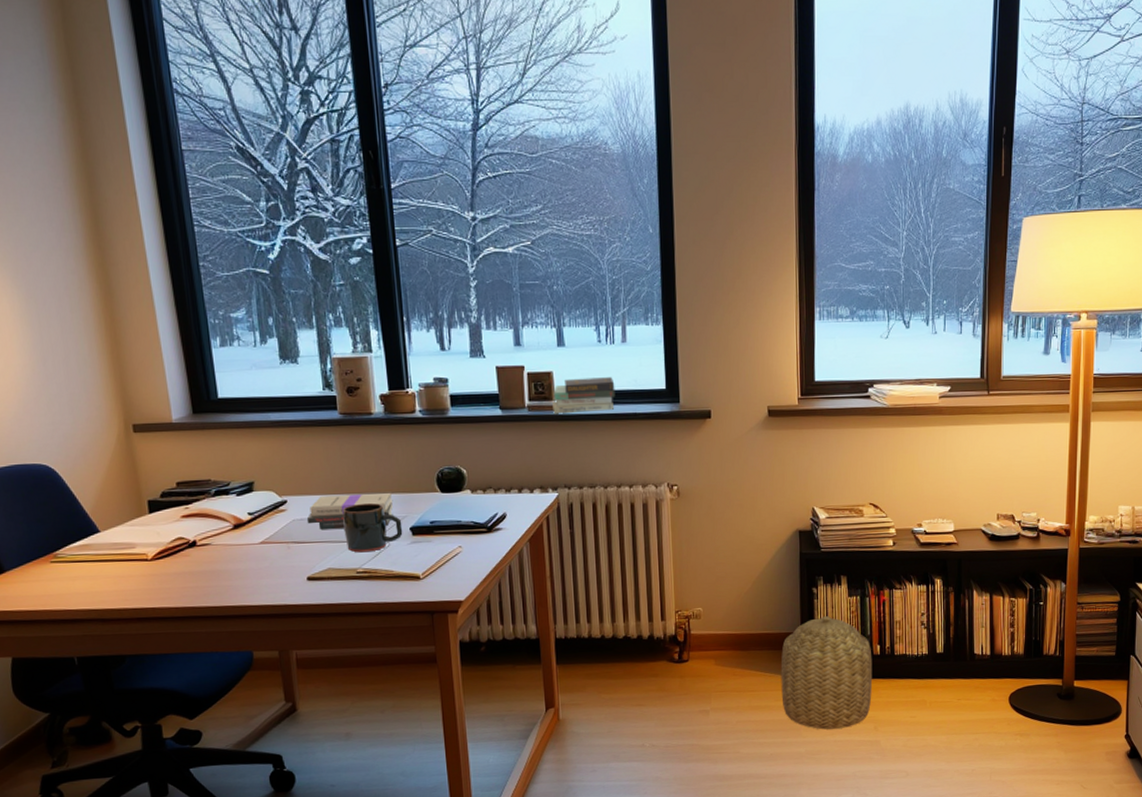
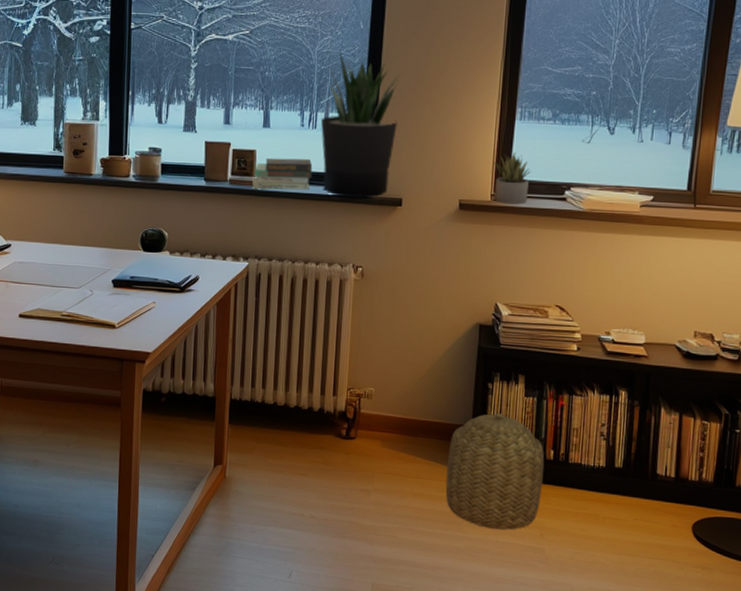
books: present [306,492,394,530] -> none [25,244,101,276]
mug: present [342,502,403,553] -> none [55,253,106,298]
planter: none [619,258,698,415] -> present [321,51,400,199]
succulent plant: none [798,352,835,407] -> present [494,152,532,205]

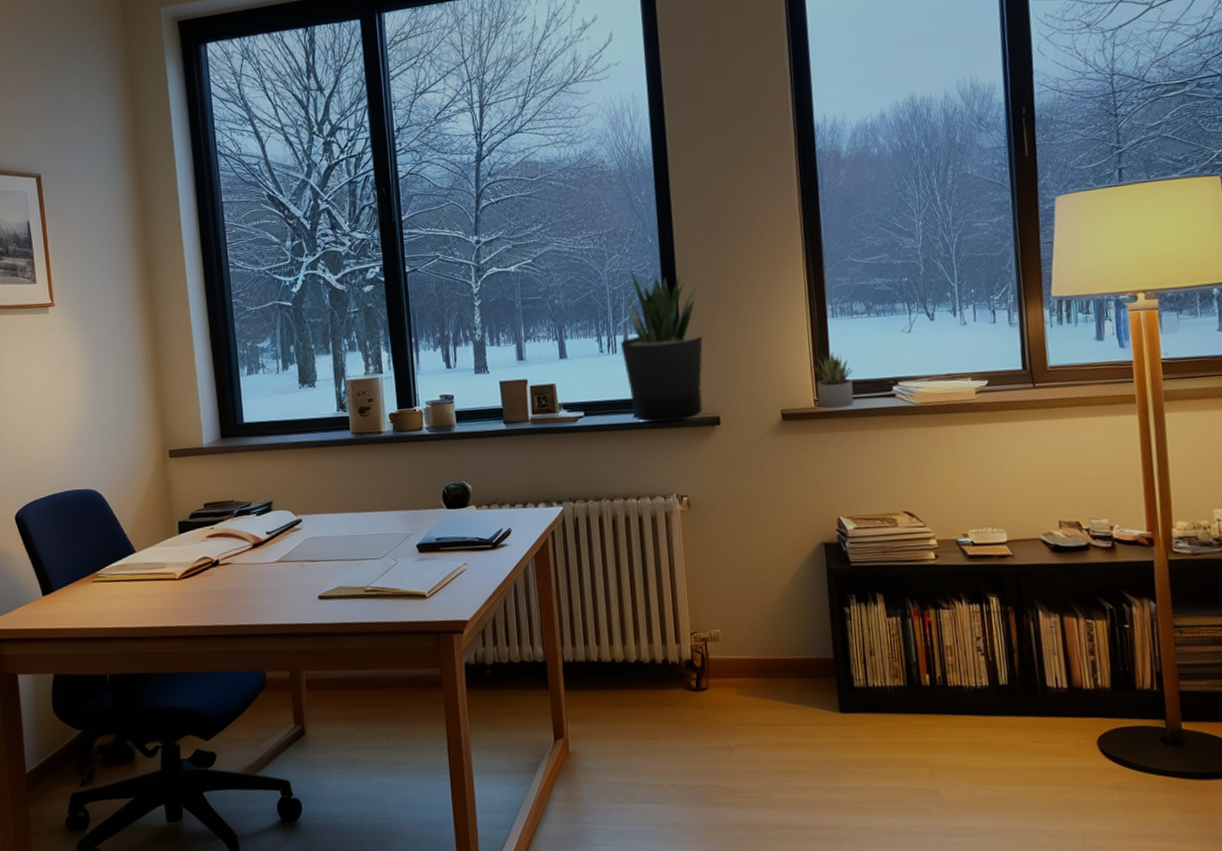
books: present [252,157,313,191] -> none [554,387,619,427]
basket: present [445,413,545,530] -> none [812,640,924,774]

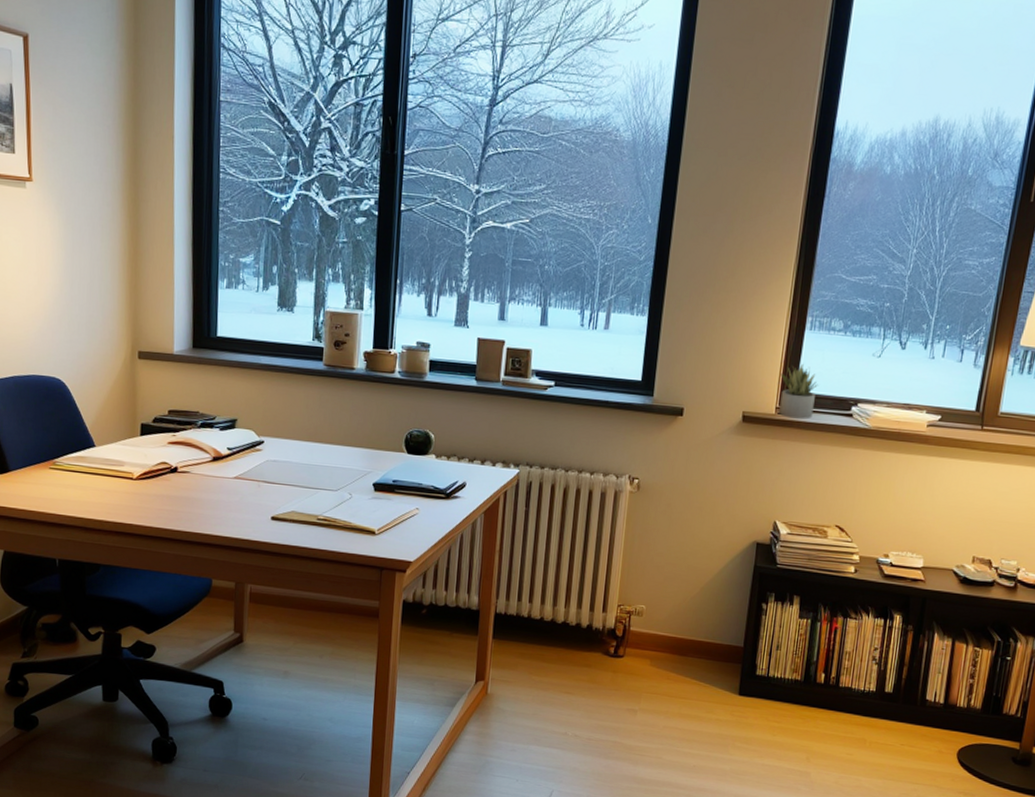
planter: present [621,268,703,423] -> none [601,246,688,407]

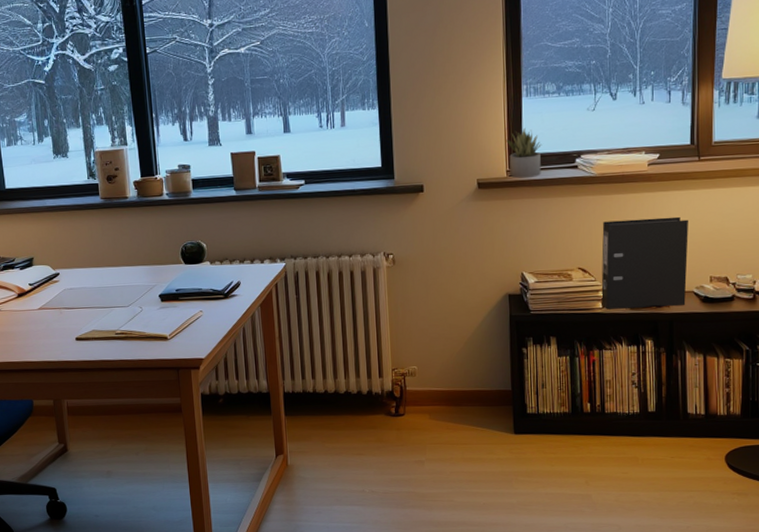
binder: none [854,479,960,583] -> present [601,216,689,310]

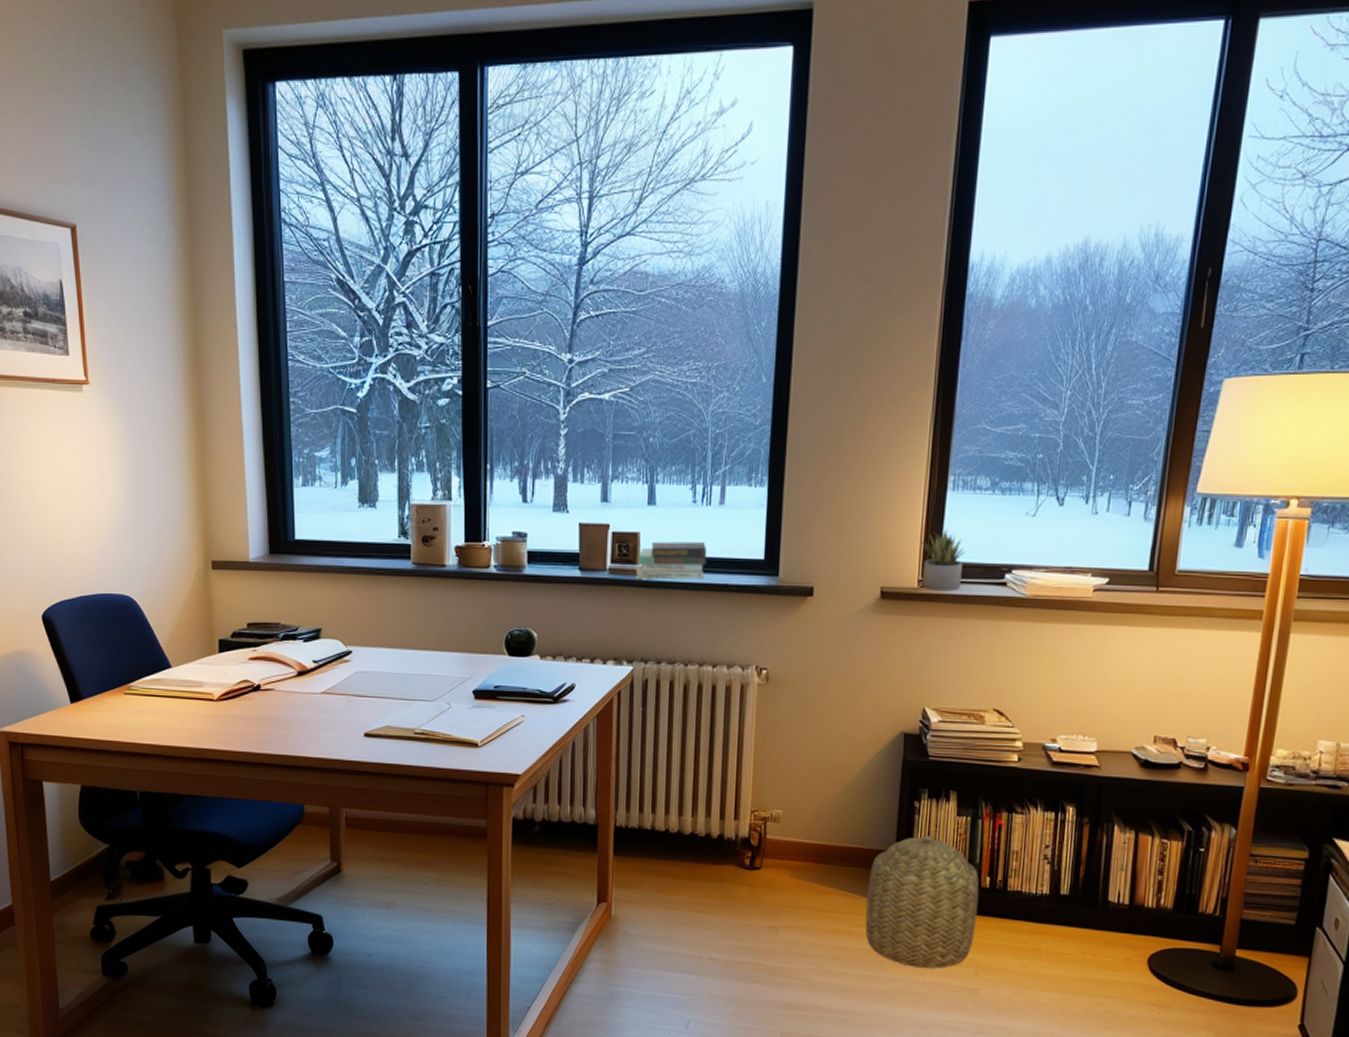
books: none [279,158,336,193] -> present [635,541,707,580]
basket: none [492,375,583,482] -> present [865,836,980,969]
binder: present [601,216,689,310] -> none [1017,655,1135,768]

